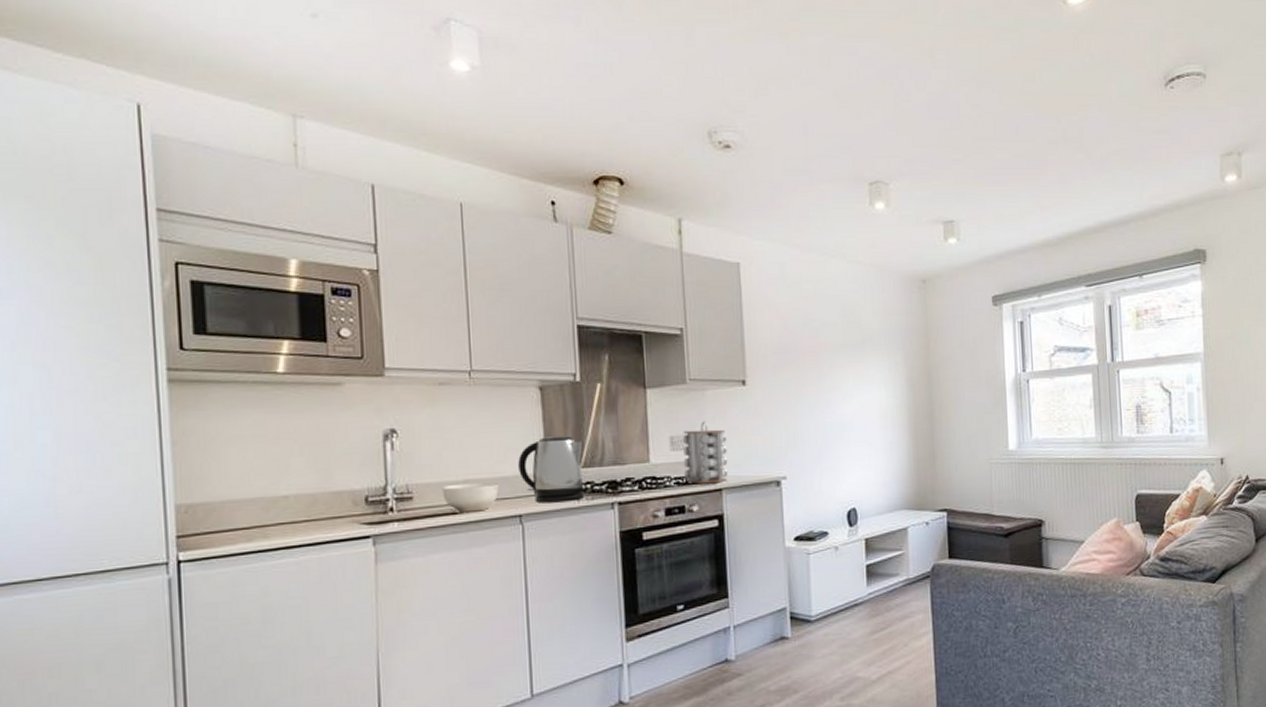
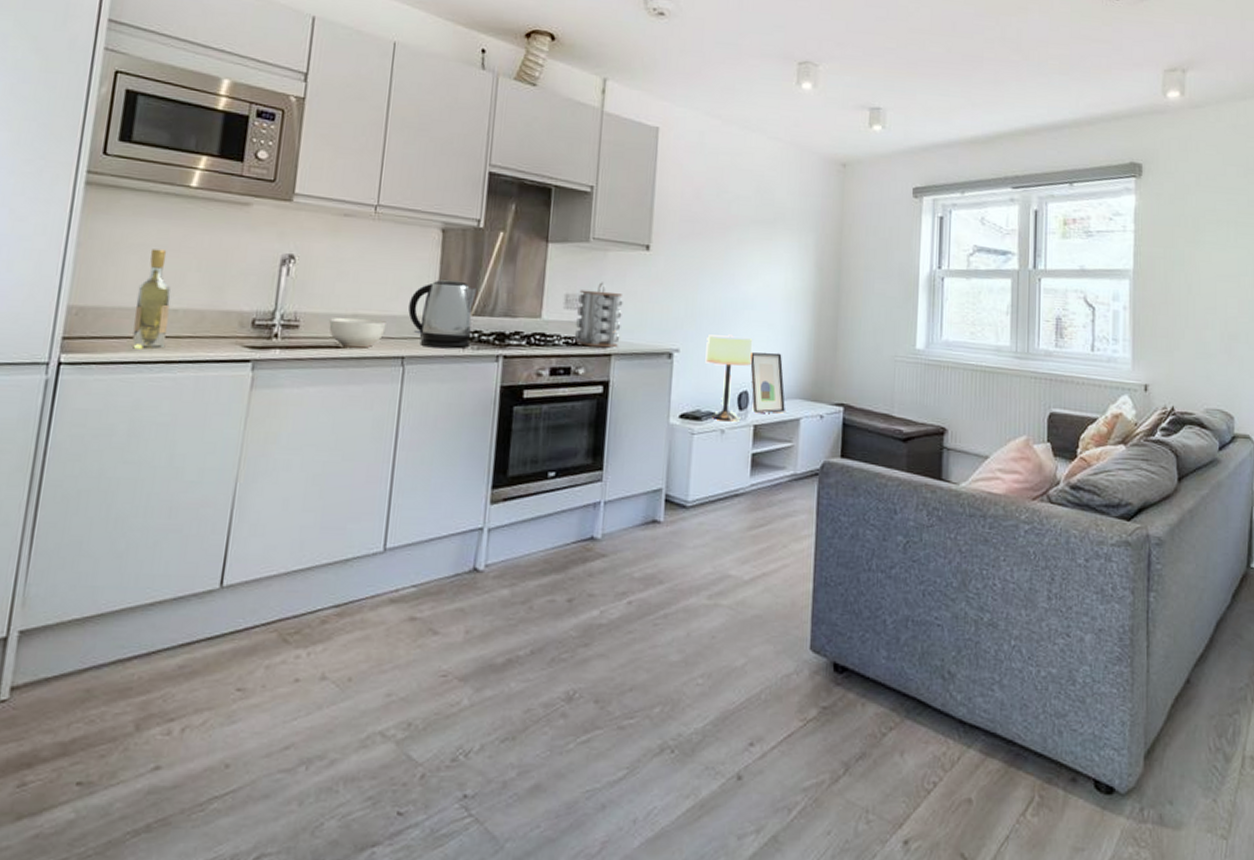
bottle: none [243,438,283,539] -> present [131,249,172,350]
table lamp: none [813,458,857,539] -> present [707,335,753,422]
picture frame: none [855,469,893,528] -> present [750,352,785,414]

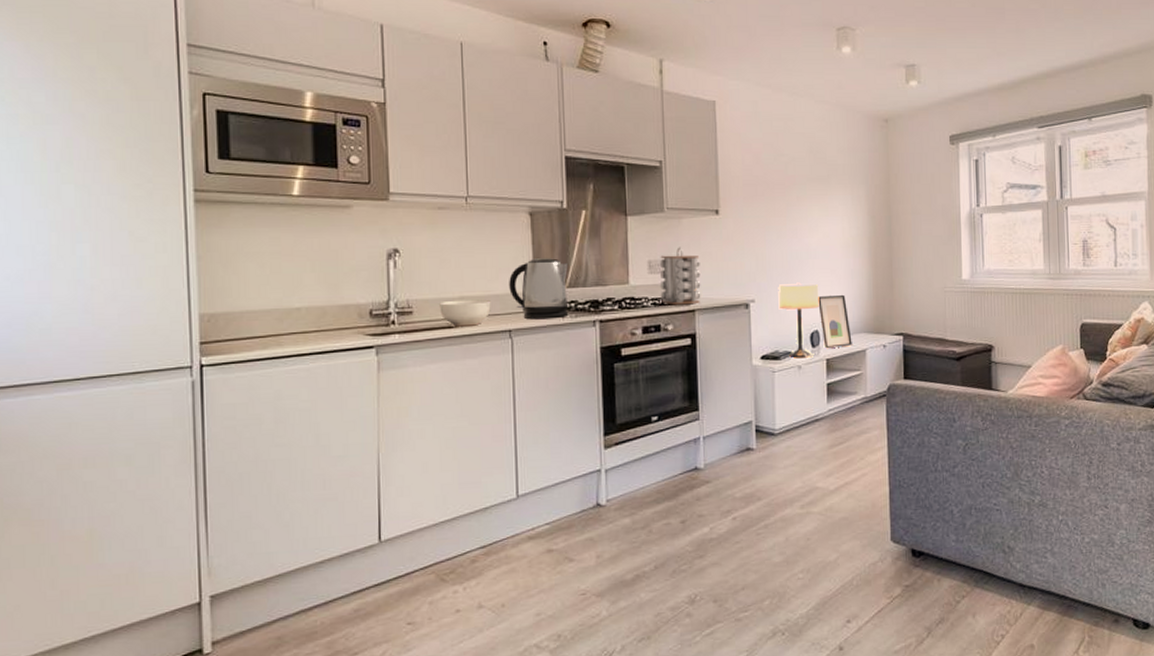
bottle: present [131,249,172,350] -> none [261,255,295,346]

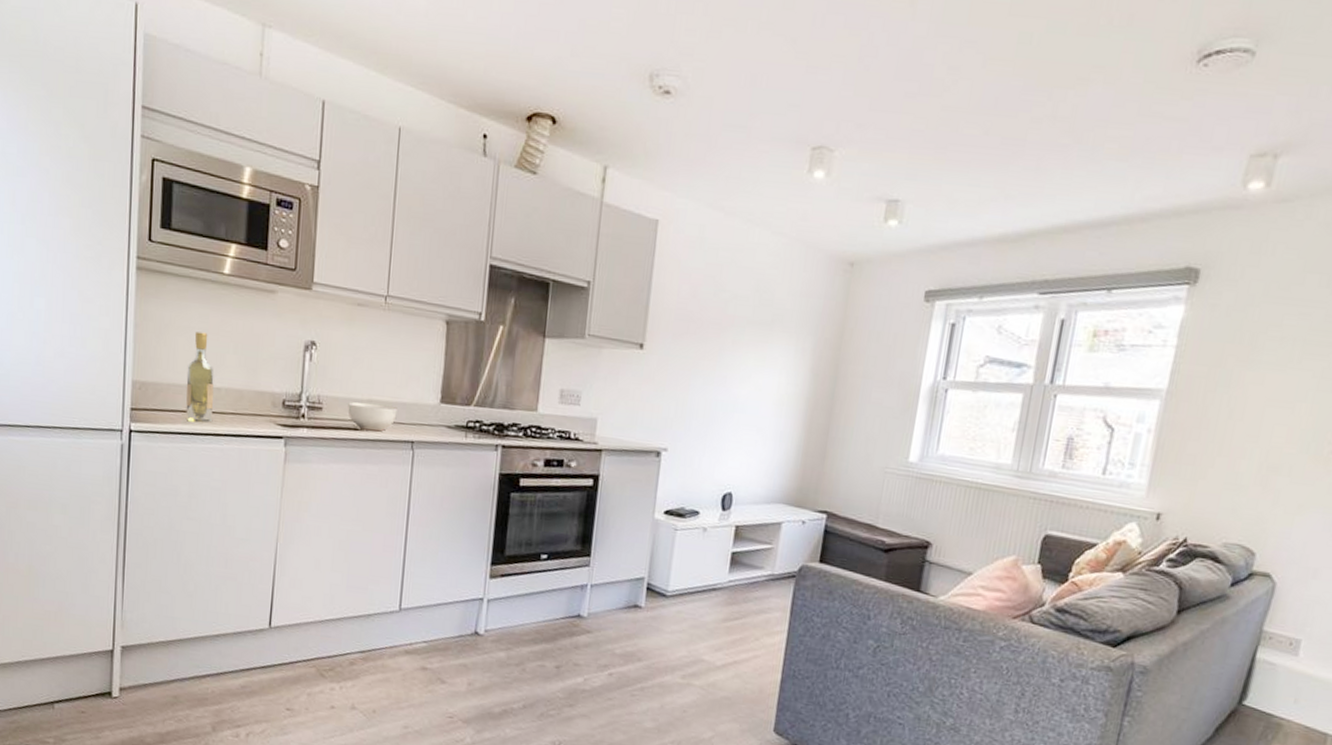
bottle: none [261,255,295,346] -> present [185,331,214,424]
kettle: present [509,257,568,320] -> none [417,369,478,437]
spice rack: present [660,247,701,305] -> none [567,379,615,444]
table lamp: present [779,284,820,358] -> none [694,437,740,521]
picture frame: present [818,294,852,349] -> none [735,455,769,516]

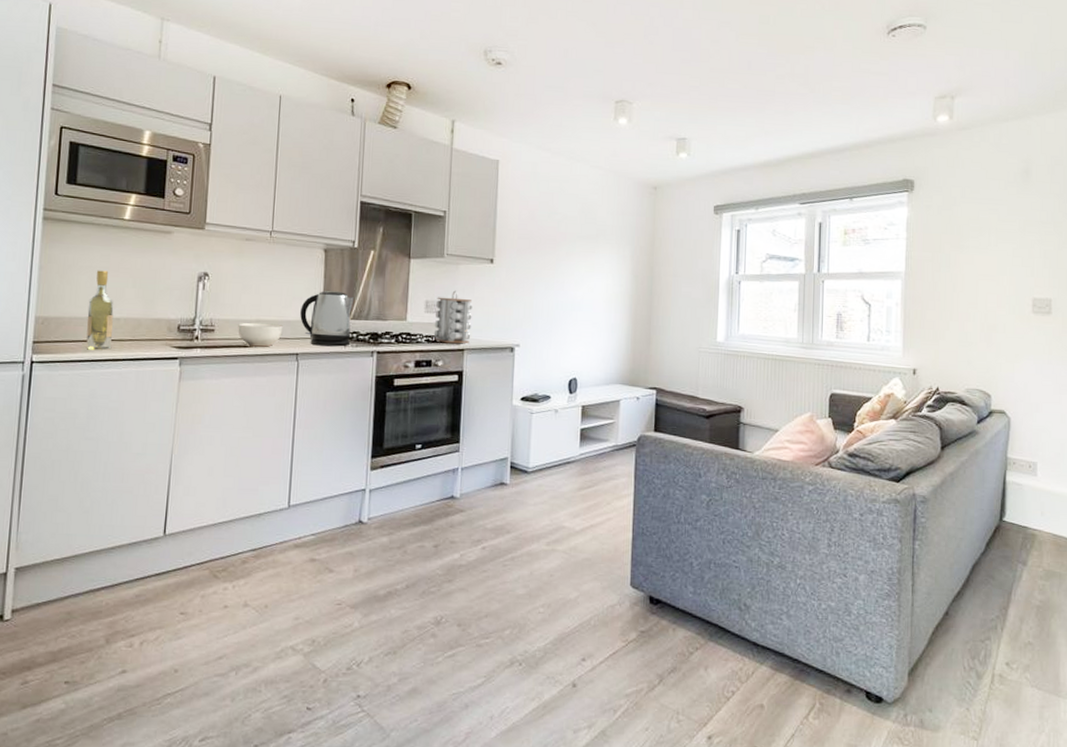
kettle: none [417,369,478,437] -> present [300,290,354,347]
spice rack: none [567,379,615,444] -> present [433,290,473,344]

